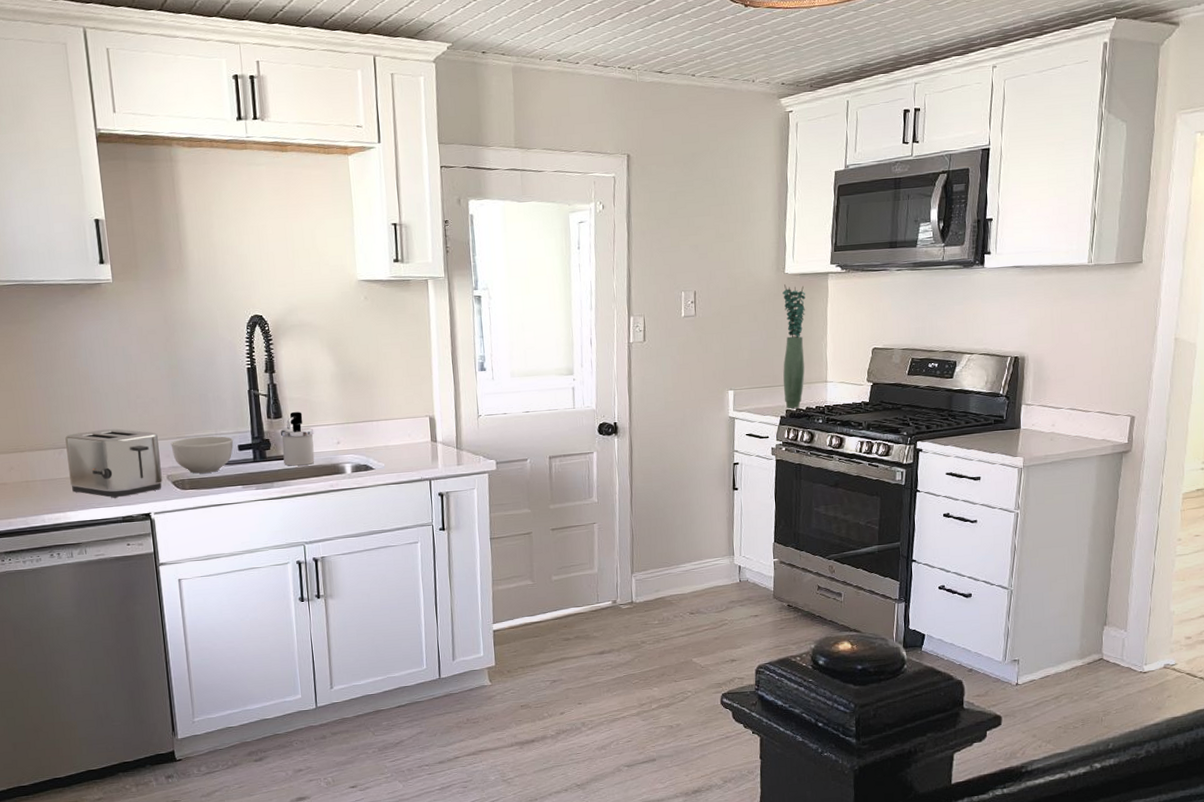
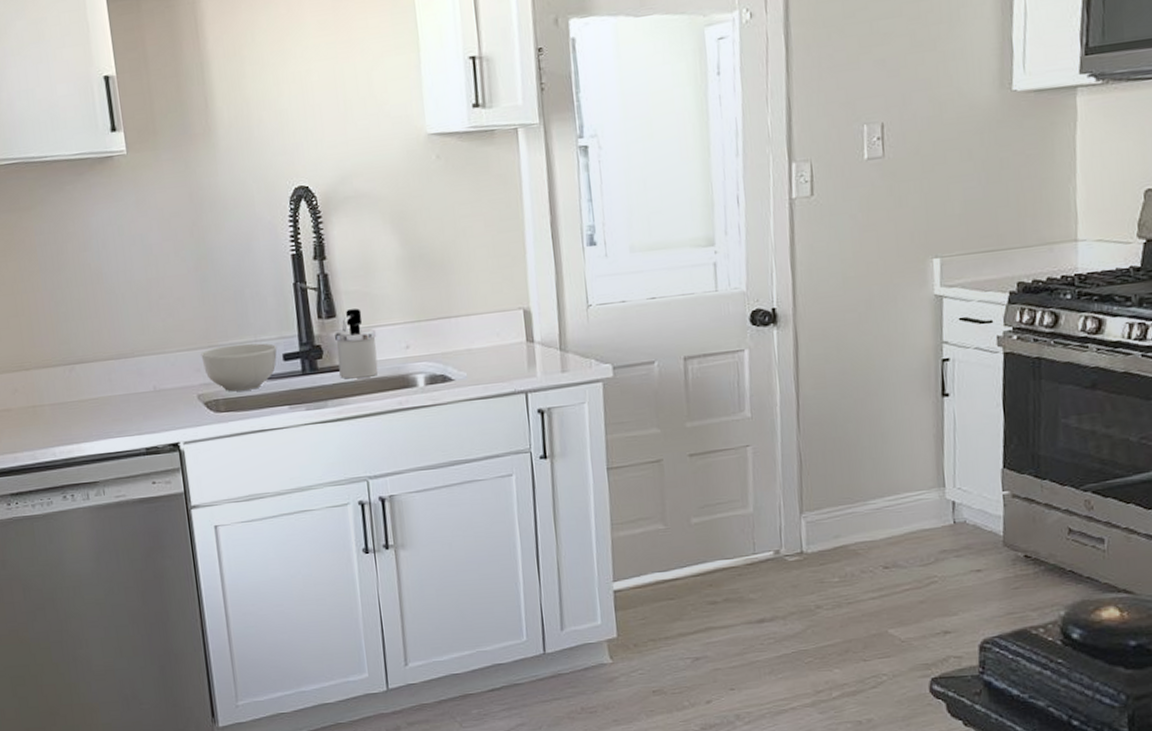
toaster: present [65,428,163,498] -> none [76,337,192,425]
vase: present [782,284,805,409] -> none [1009,106,1045,281]

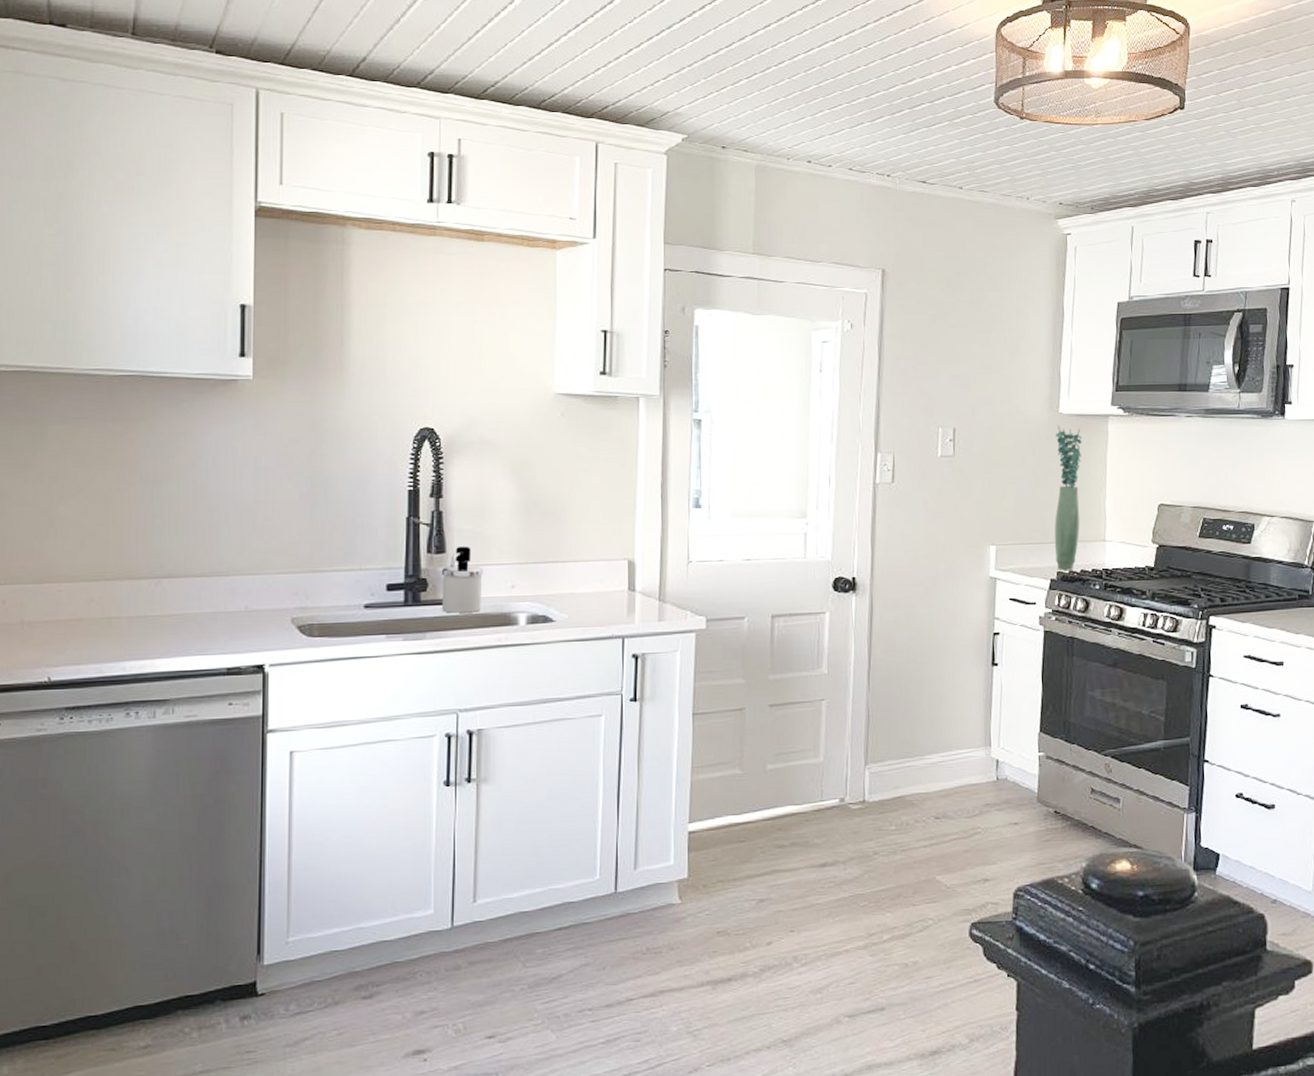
bowl: present [201,343,277,392] -> none [301,571,382,617]
vase: none [1009,106,1045,281] -> present [1054,426,1082,571]

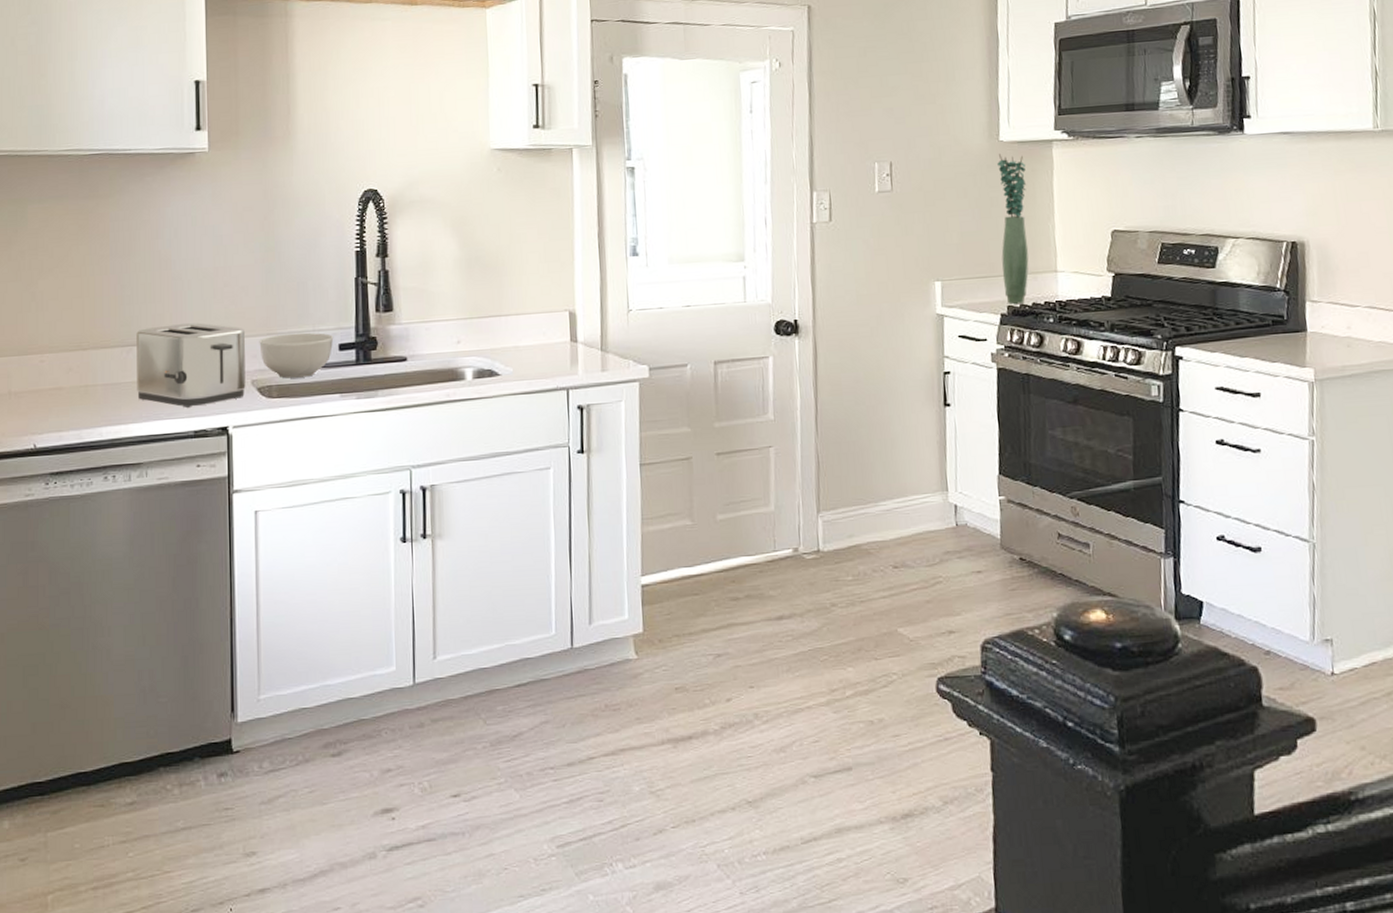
toaster: none [165,557,287,644] -> present [136,323,246,408]
bowl: none [301,571,382,617] -> present [259,332,334,379]
soap dispenser: present [441,547,484,613] -> none [389,304,430,371]

